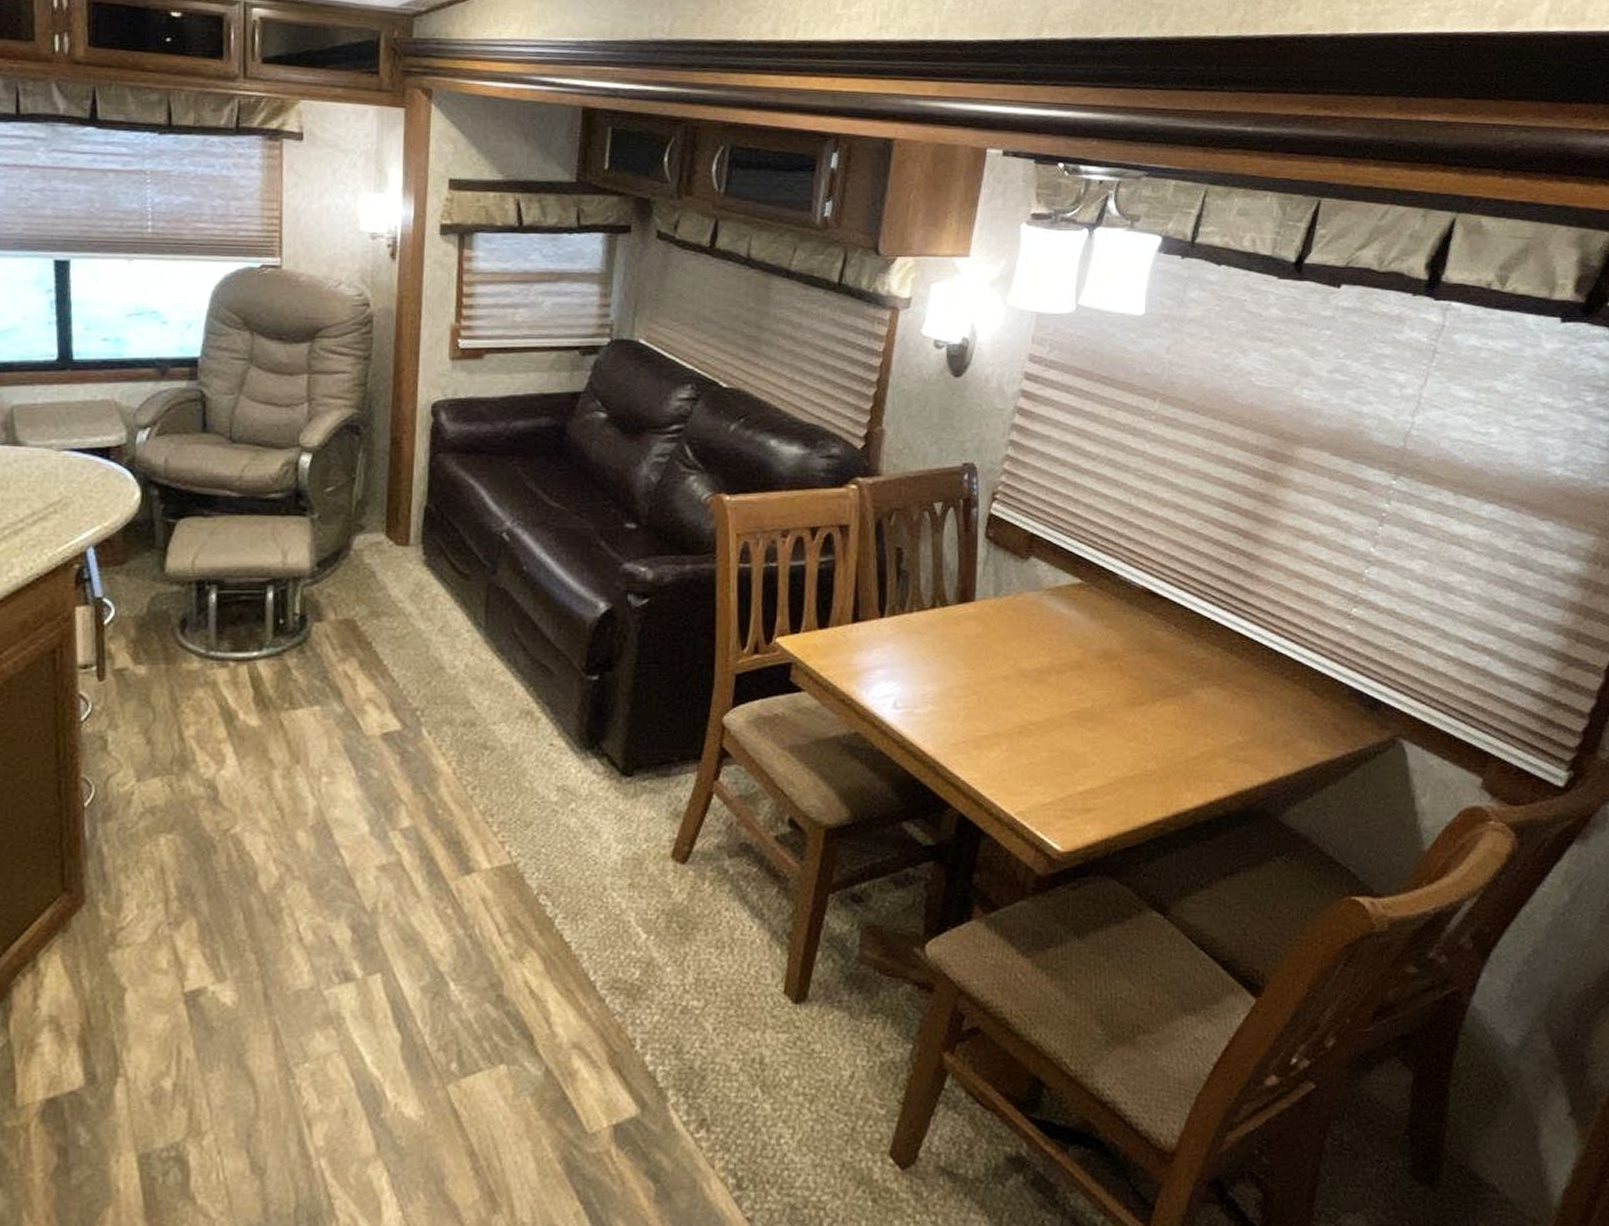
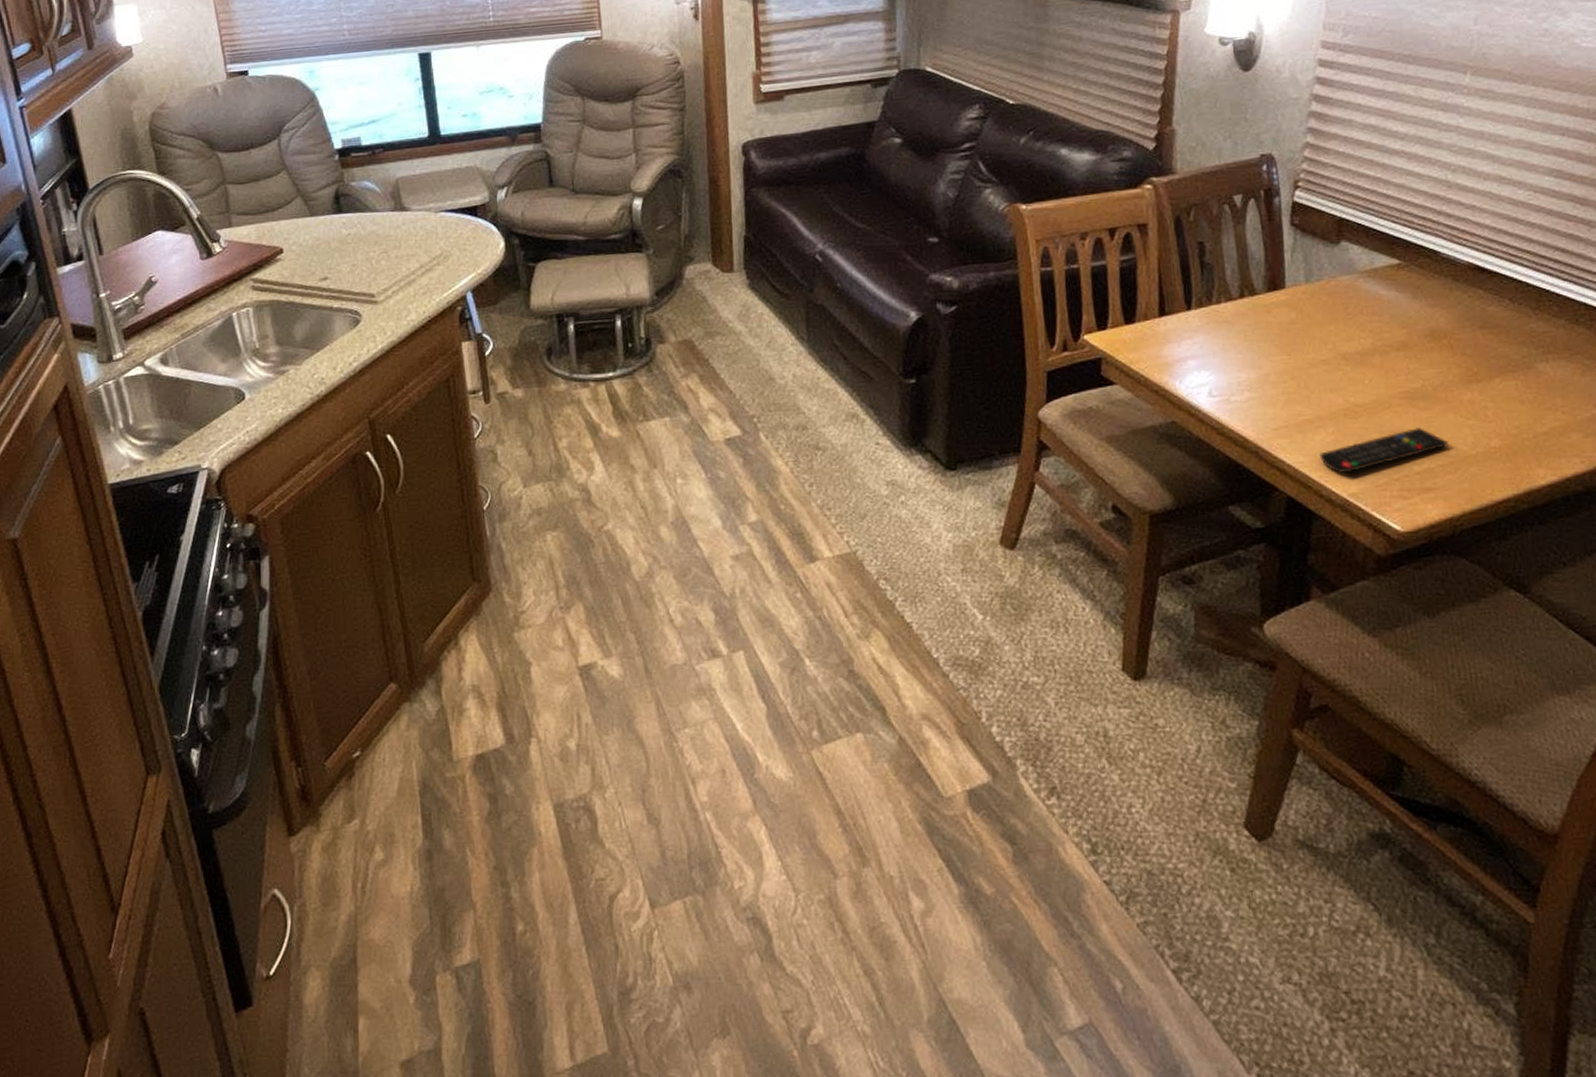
remote control: none [993,748,1110,792] -> present [1320,428,1449,474]

